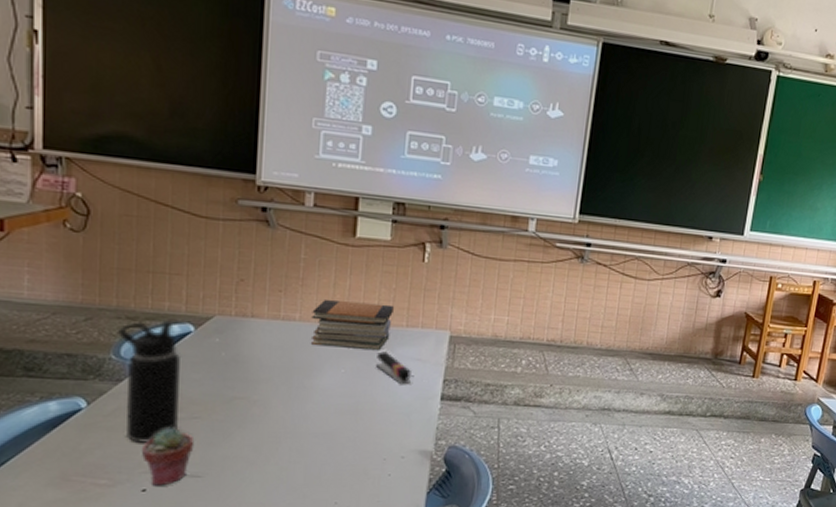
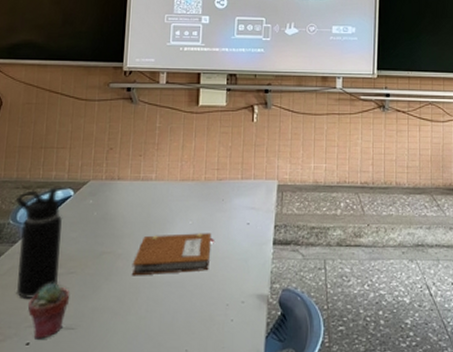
notebook: none [270,382,371,425] -> present [131,233,214,276]
book stack: present [311,300,394,351] -> none [165,161,230,203]
stapler: present [375,351,411,385] -> none [216,203,247,233]

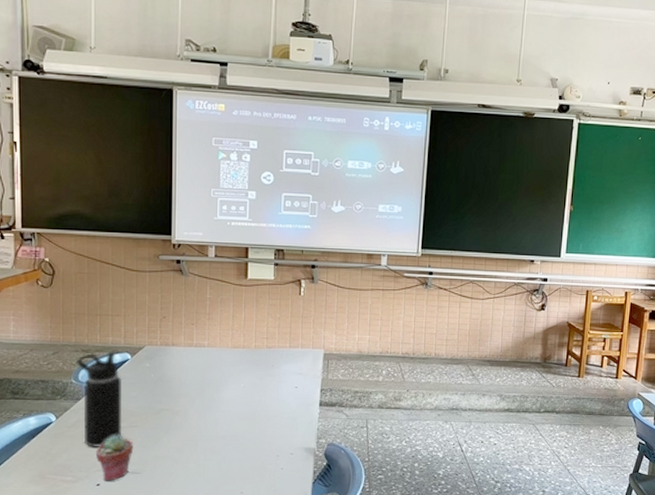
notebook: present [131,233,214,276] -> none [189,394,265,430]

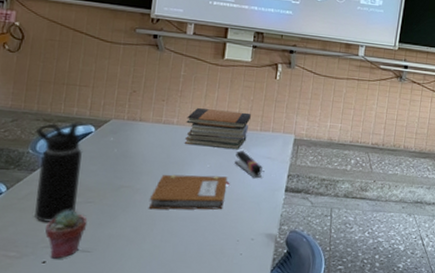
notebook: none [189,394,265,430] -> present [148,174,230,210]
book stack: none [217,329,279,368] -> present [185,108,251,150]
stapler: none [267,368,295,395] -> present [234,150,262,179]

